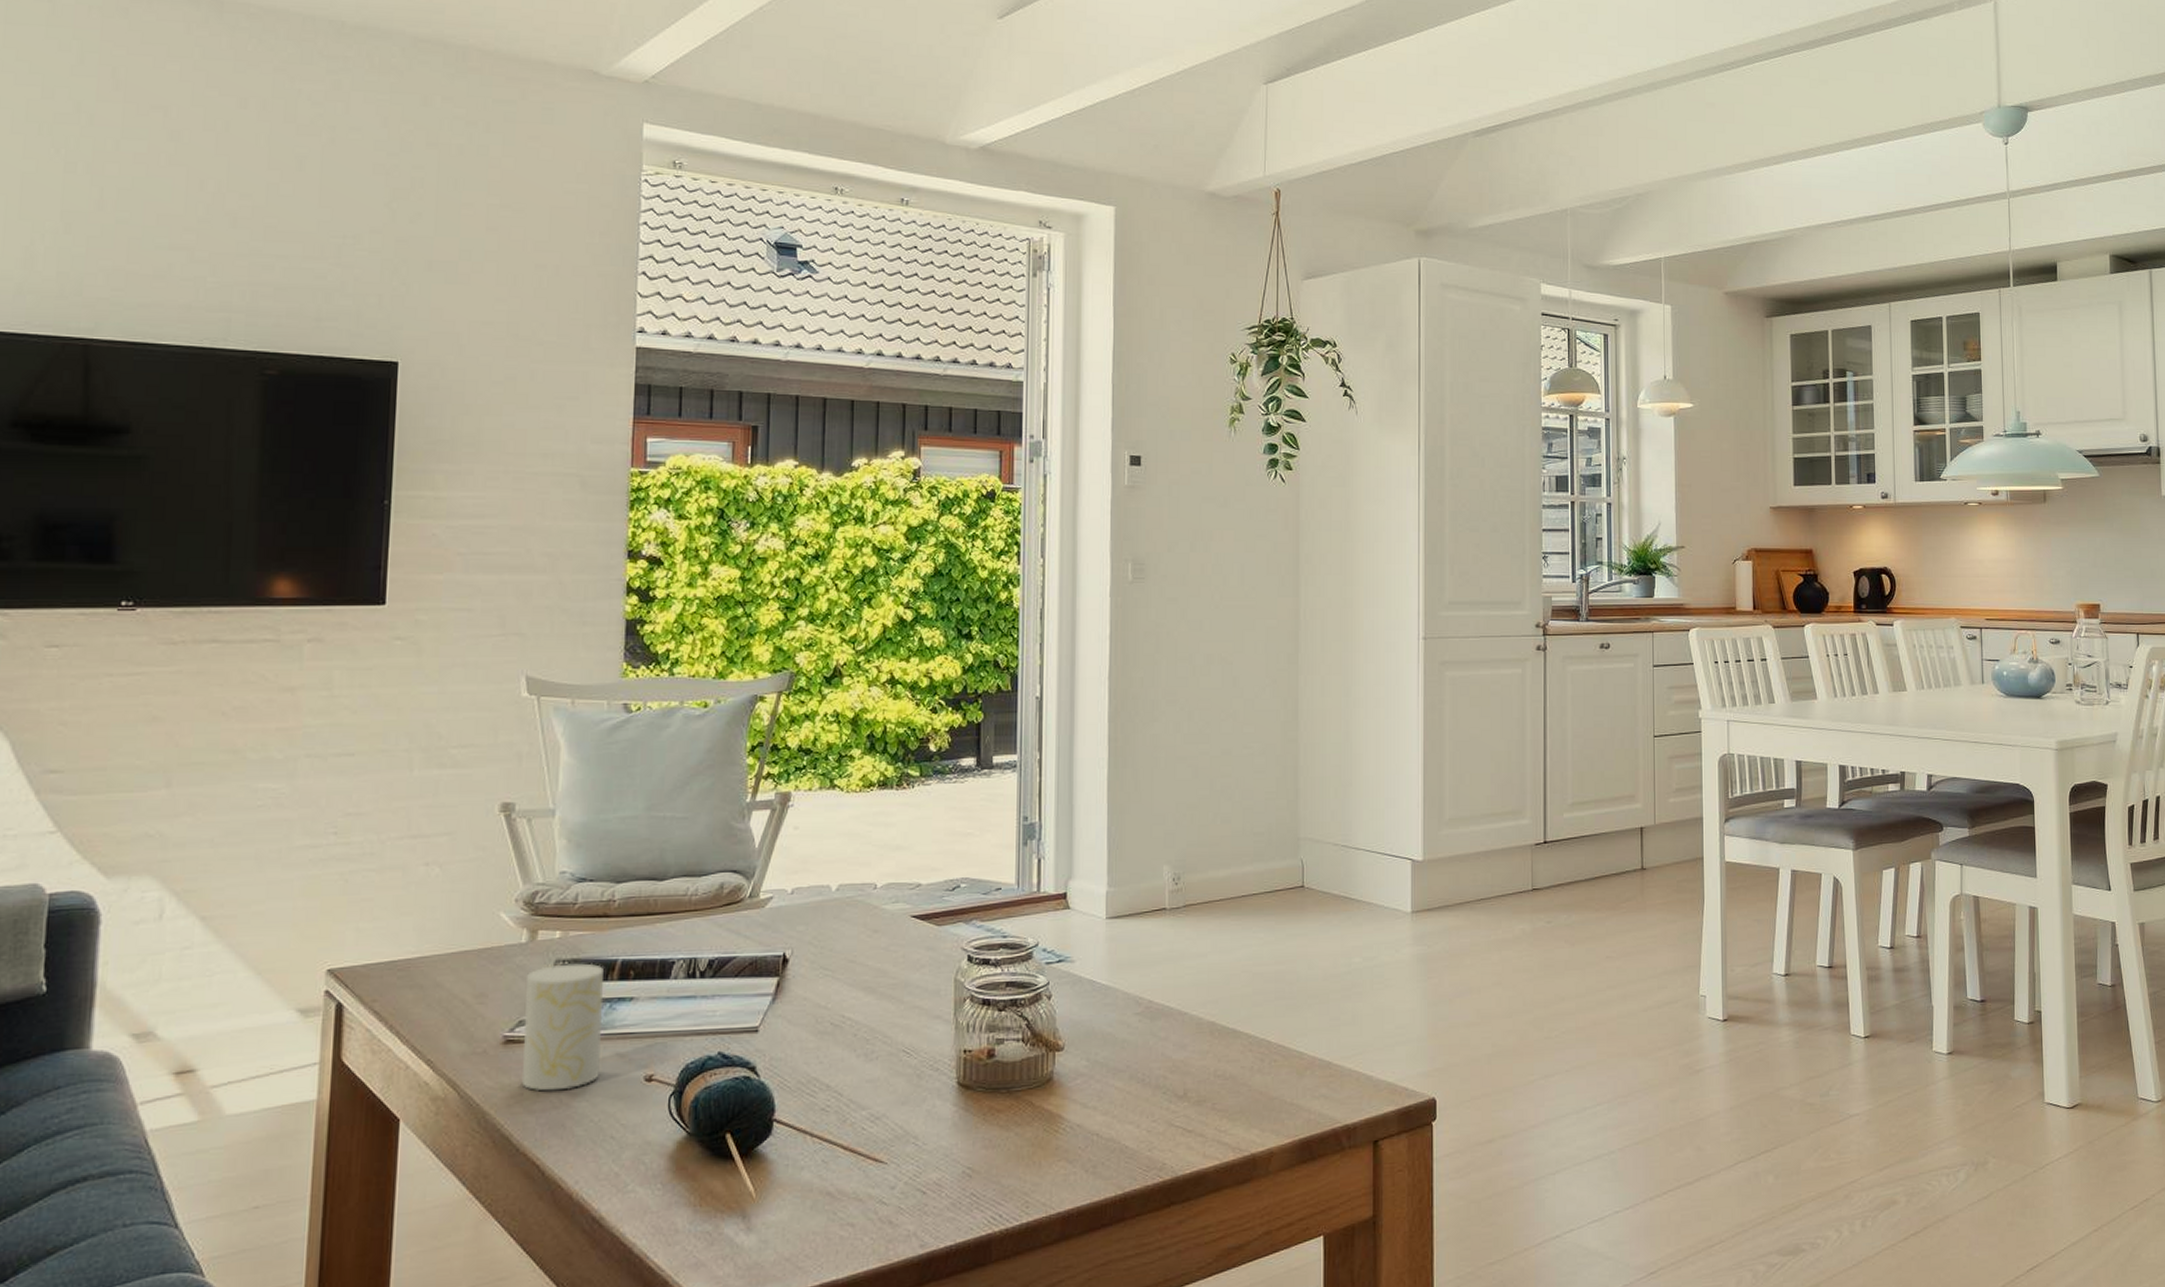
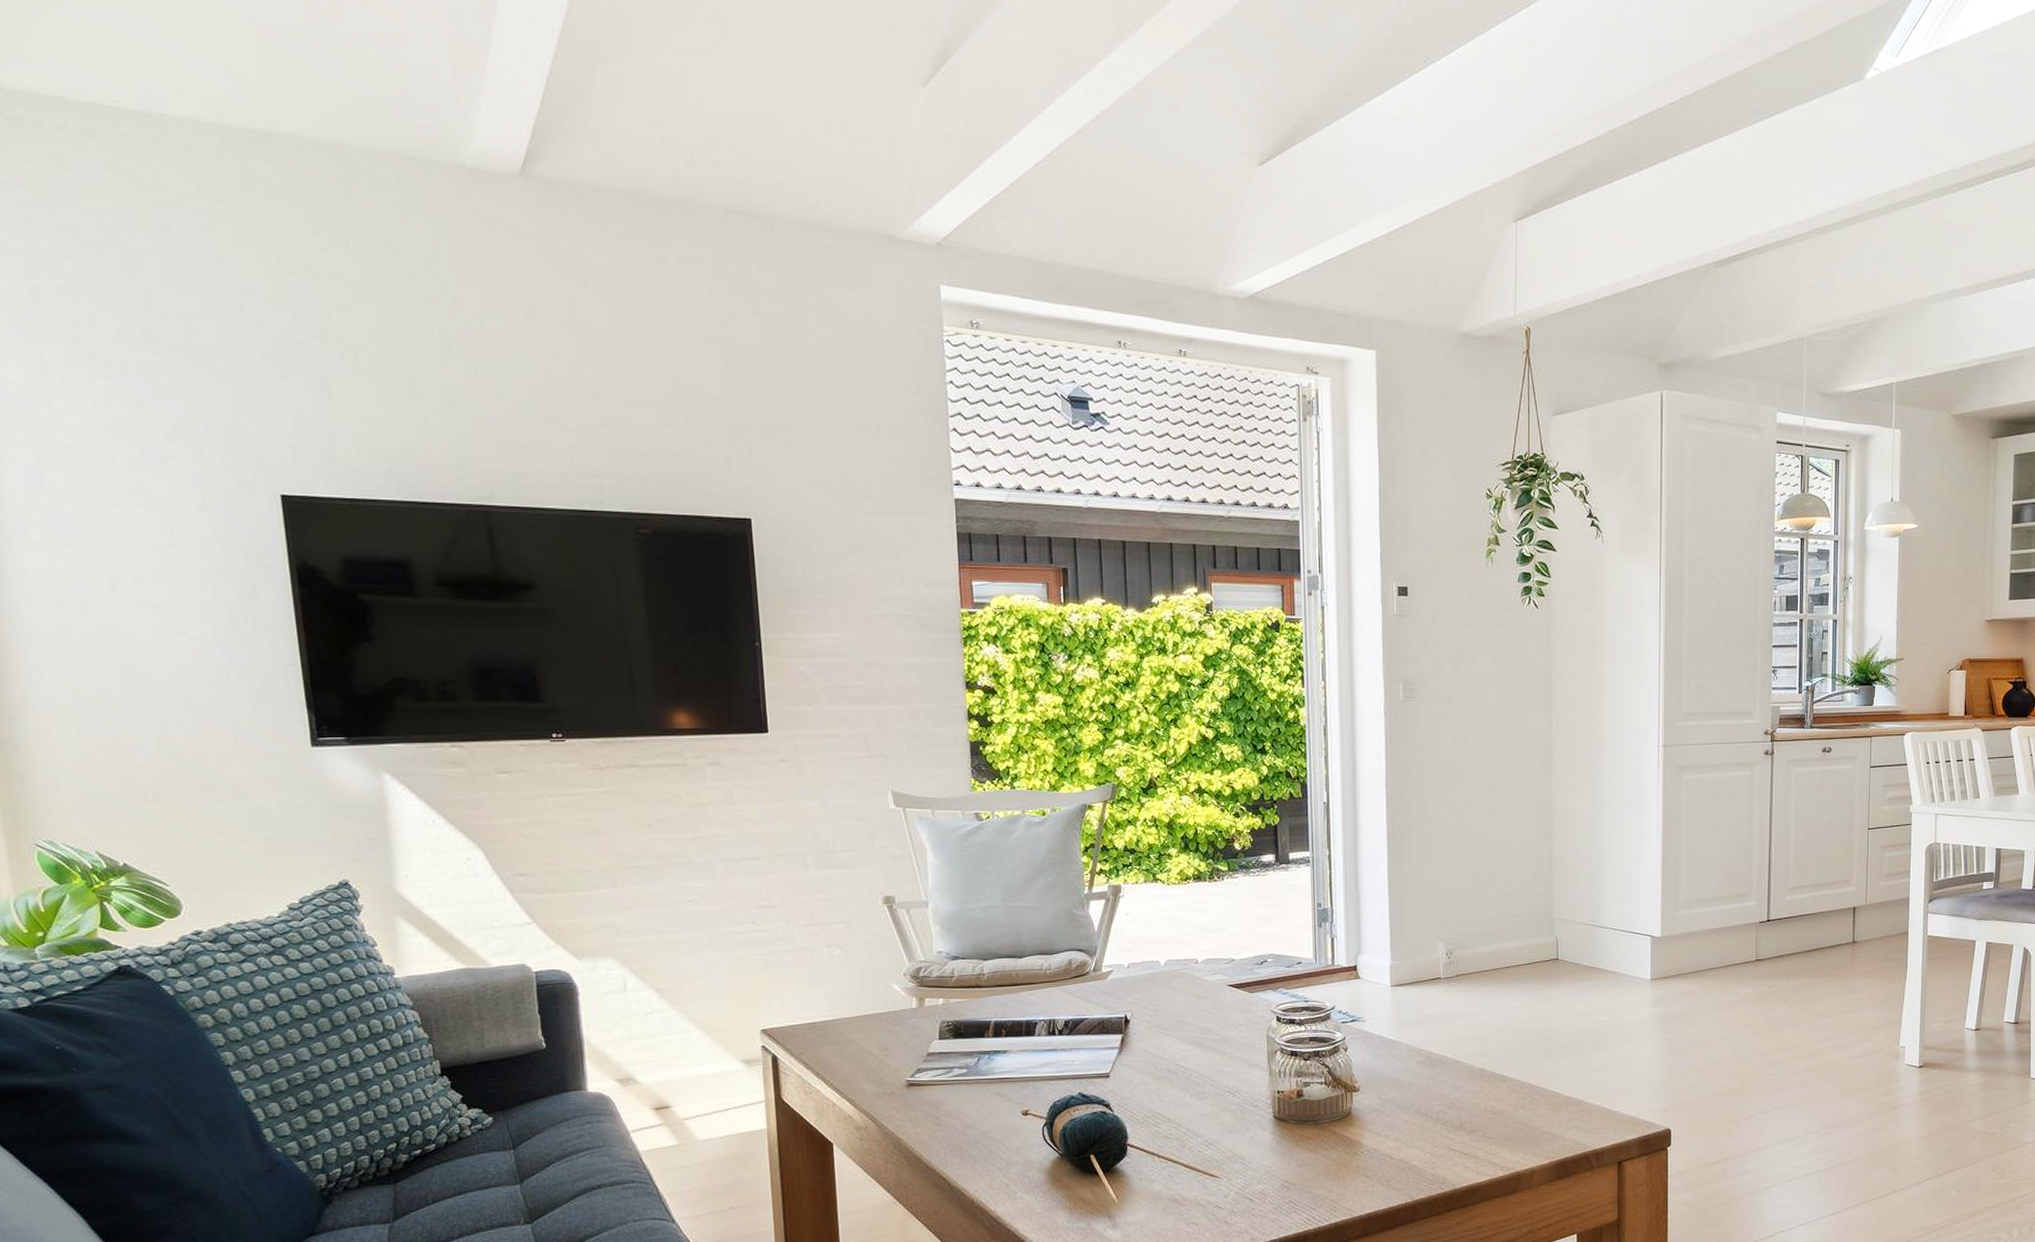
cup: present [522,963,604,1092] -> none [920,1023,986,1123]

